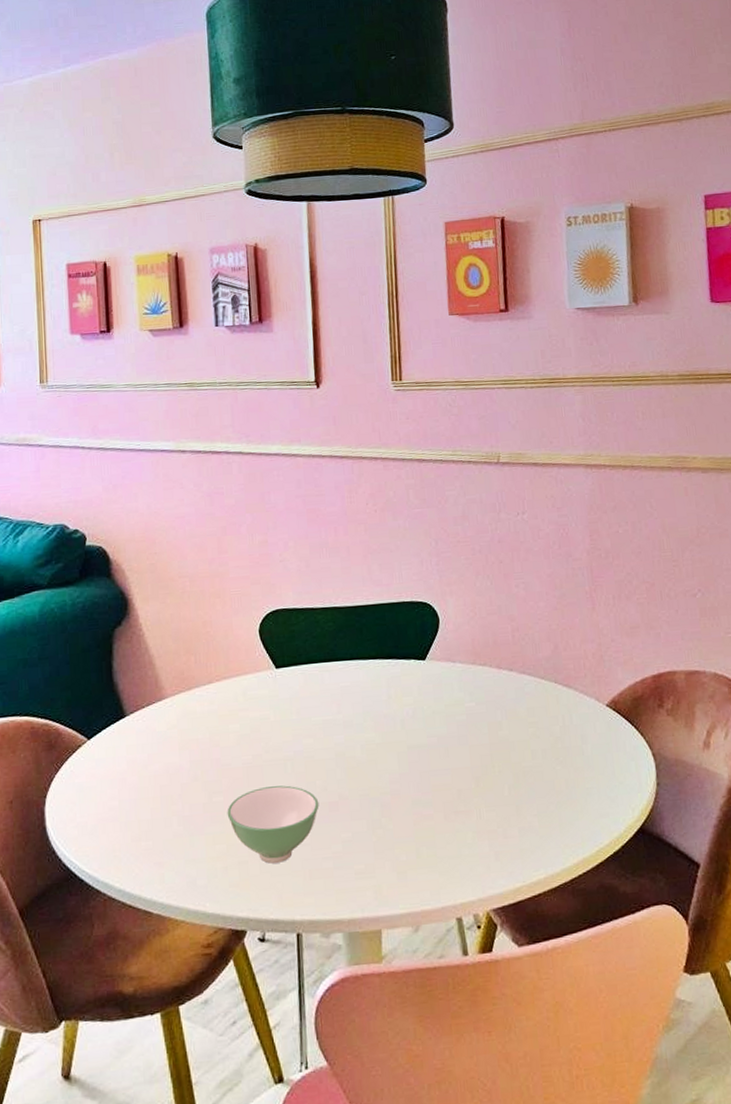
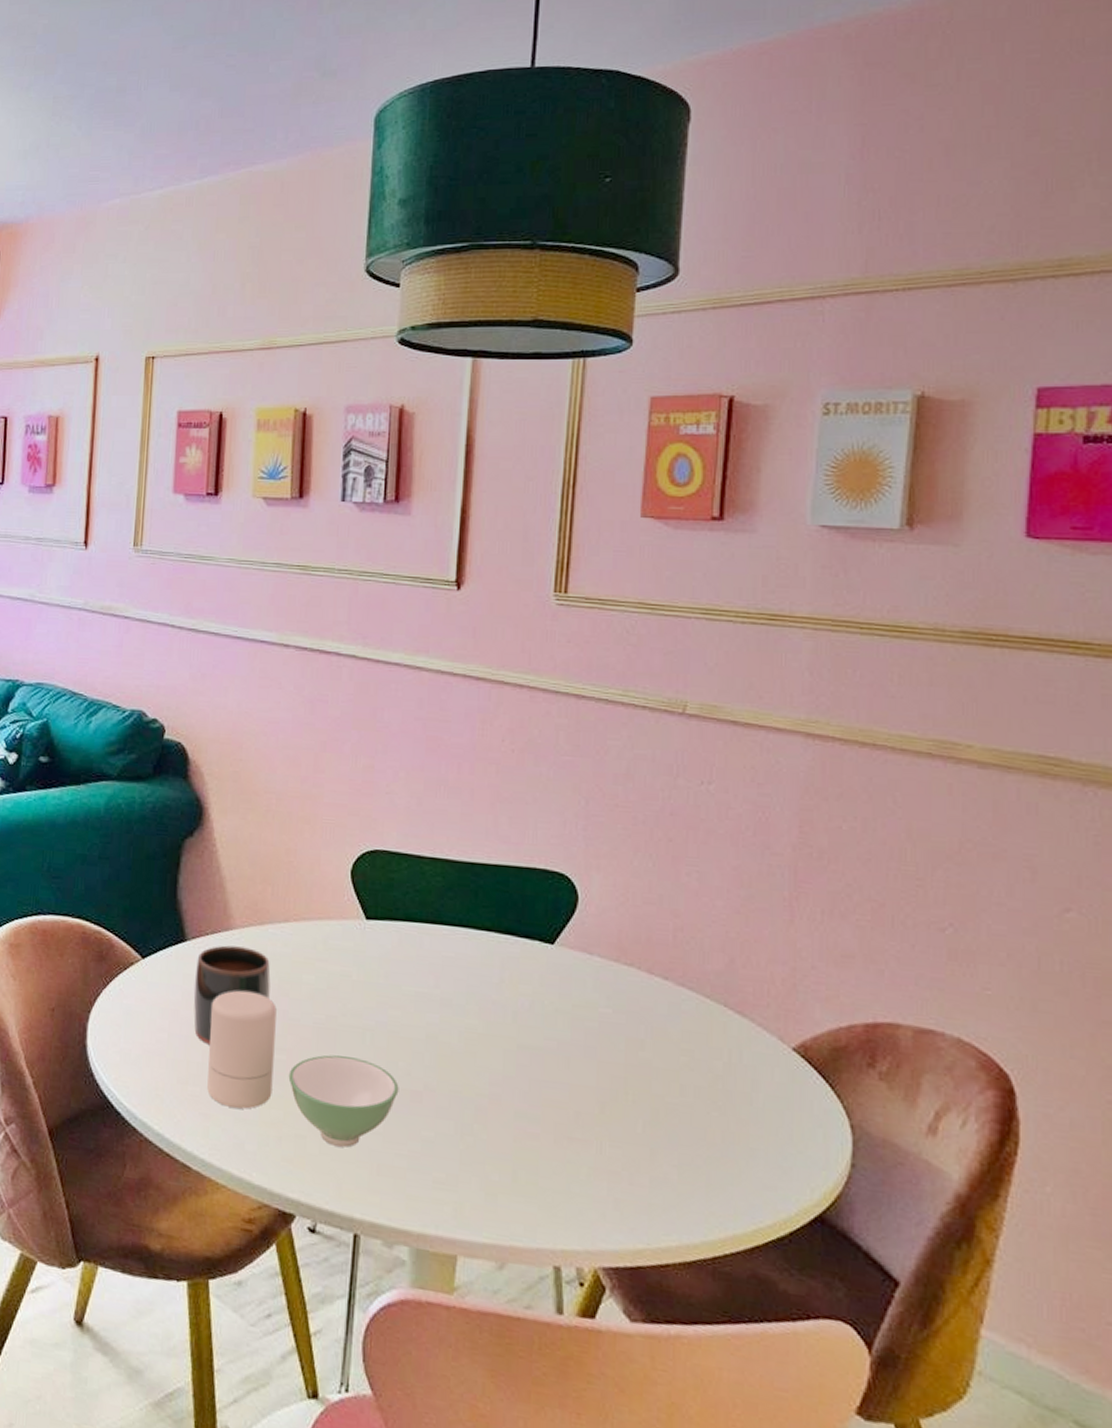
mug: none [136,711,203,802] -> present [193,945,271,1044]
candle: none [154,748,215,852] -> present [207,990,277,1109]

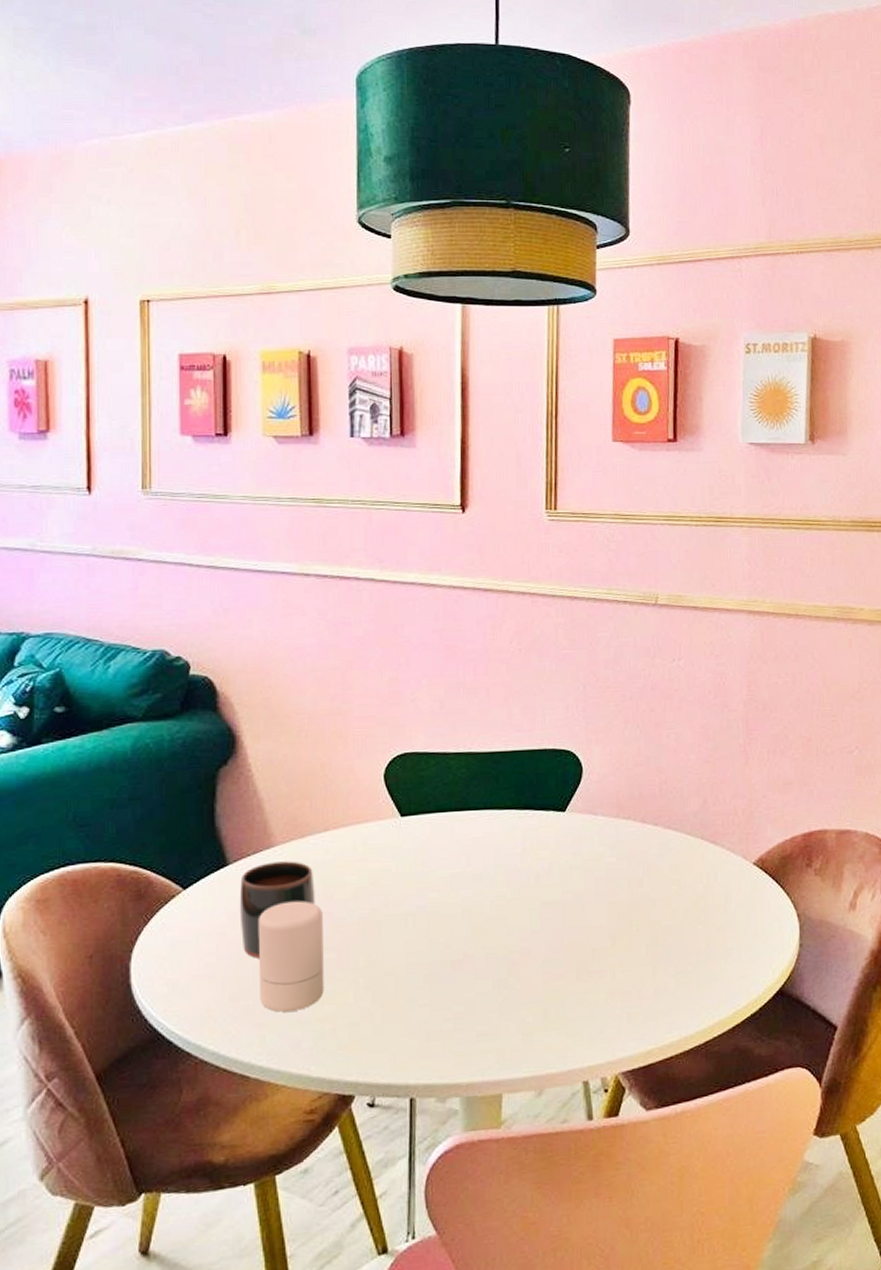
bowl: present [288,1055,399,1148] -> none [338,942,442,1025]

